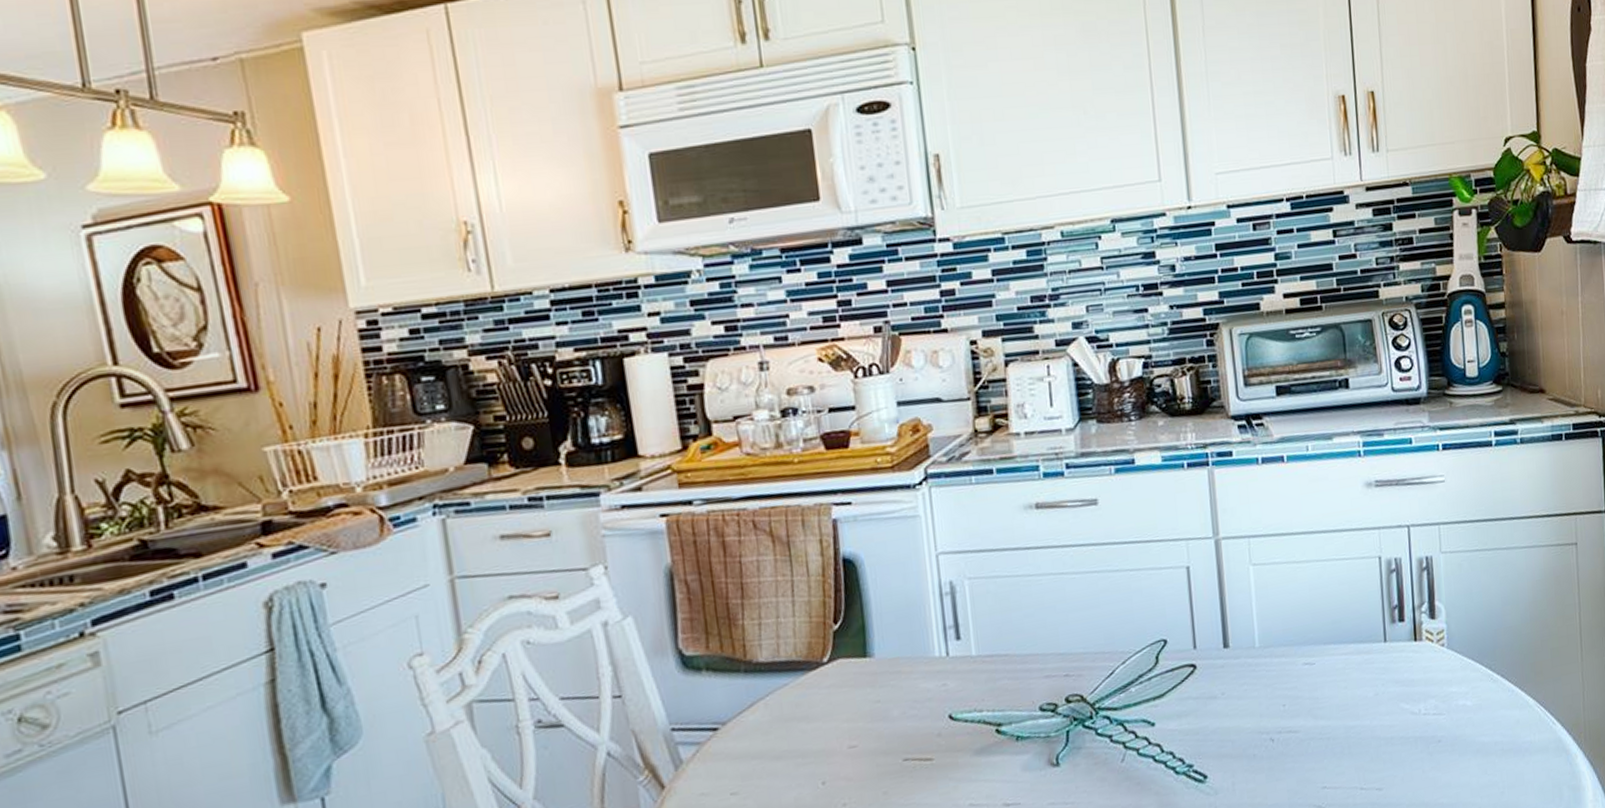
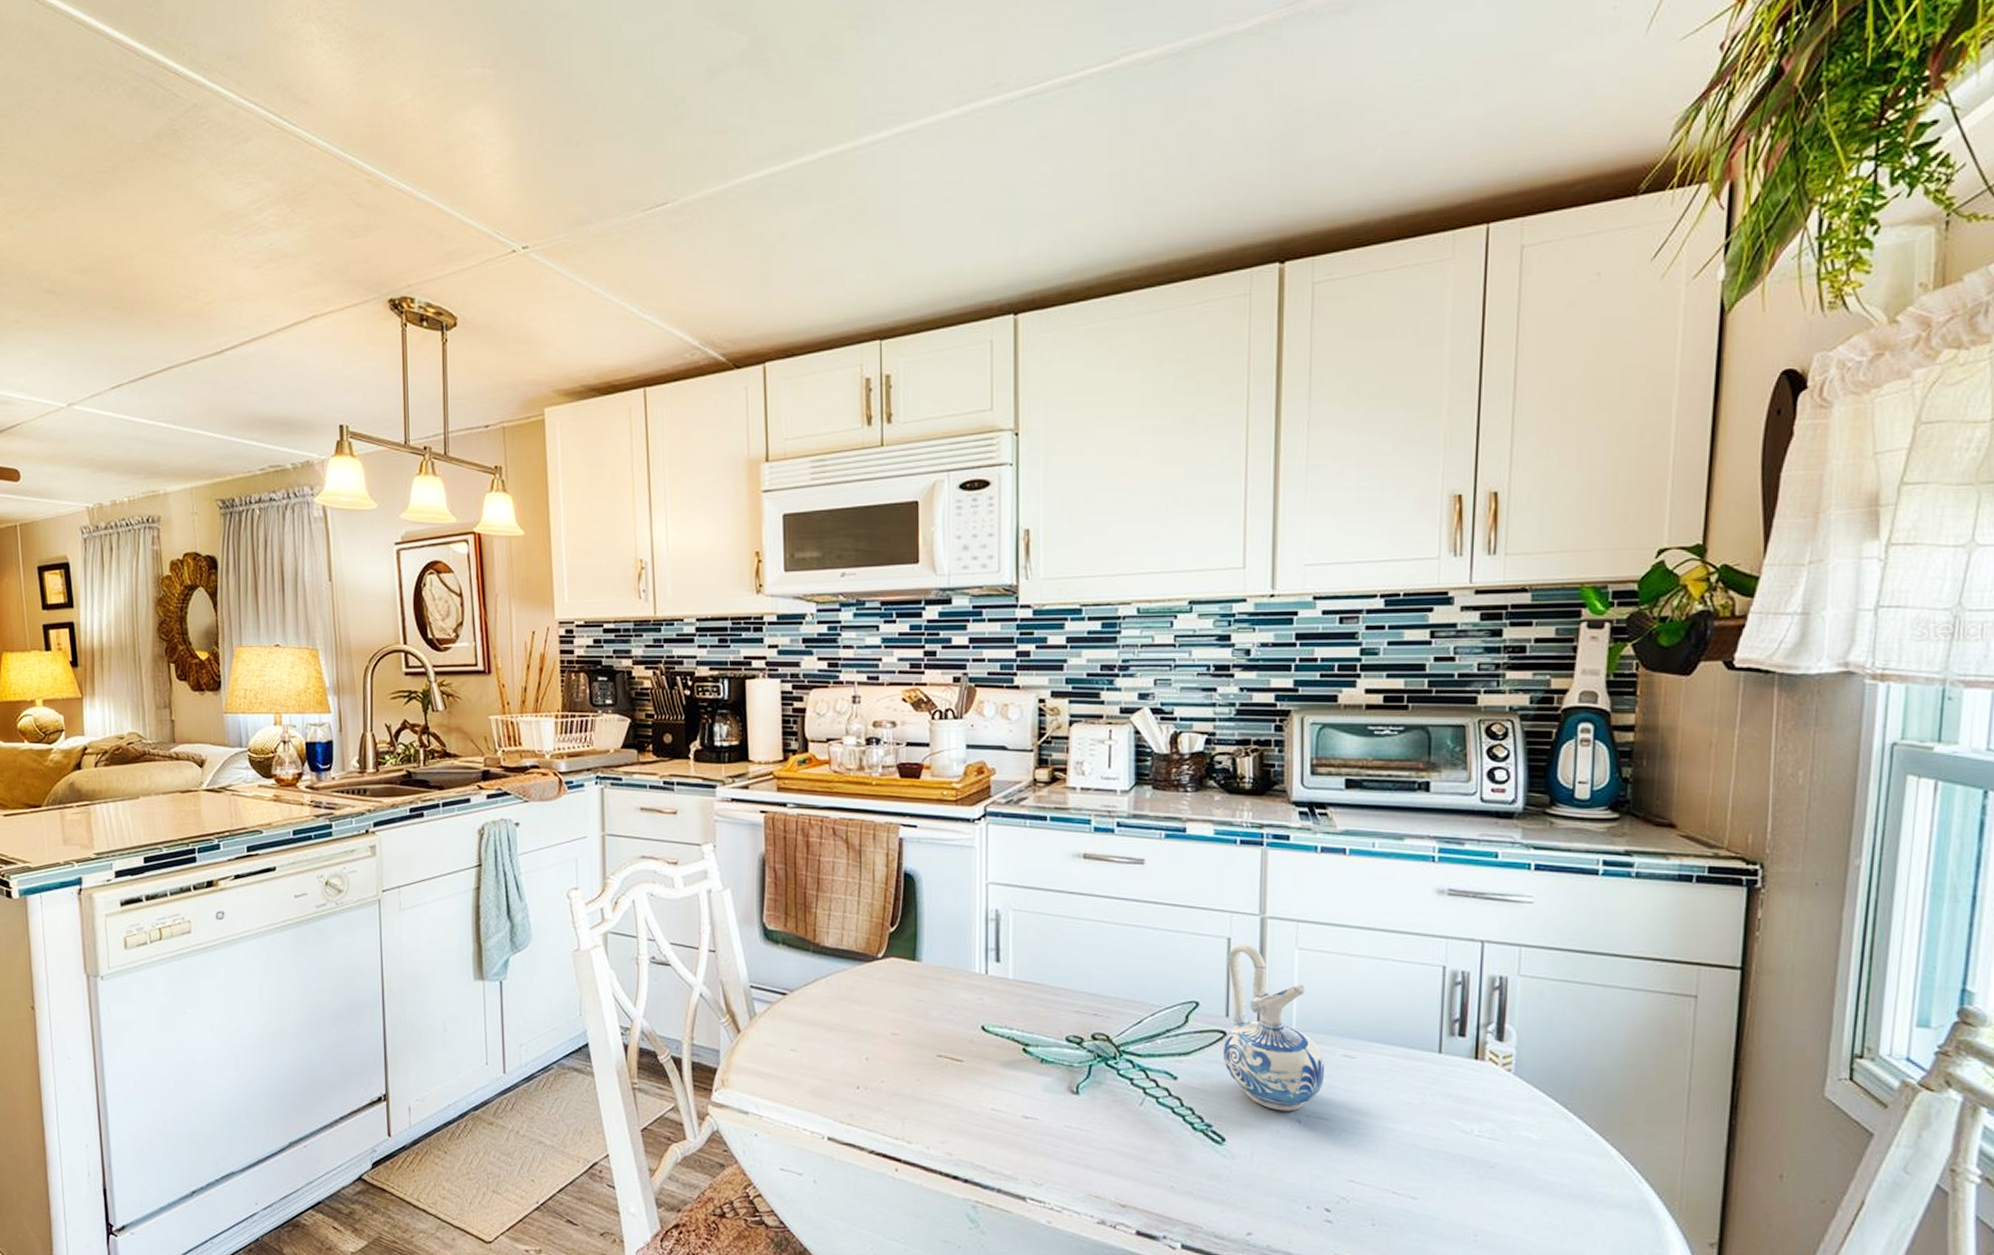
ceramic pitcher: none [1188,569,1290,734] -> present [1222,944,1325,1111]

